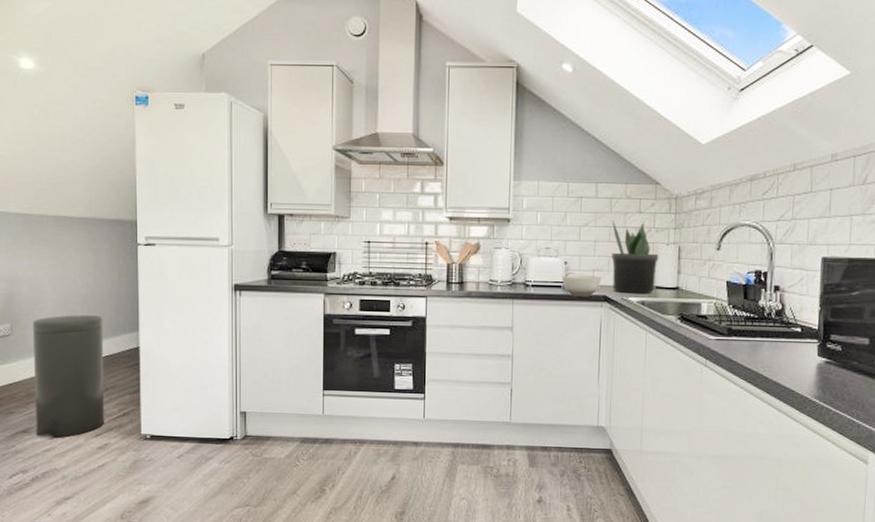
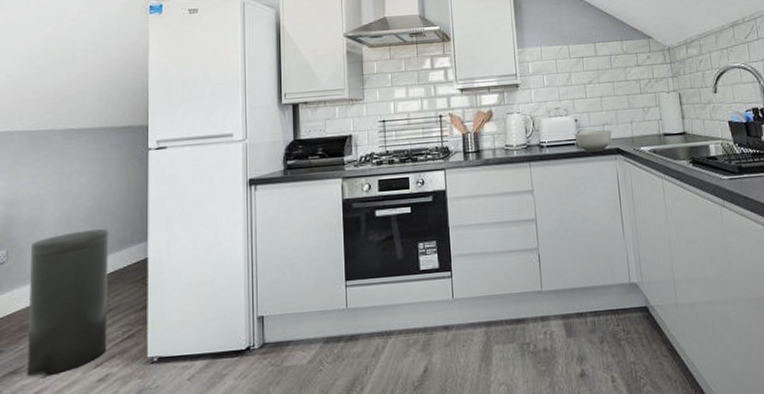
planter: present [611,221,659,295] -> none [614,74,664,144]

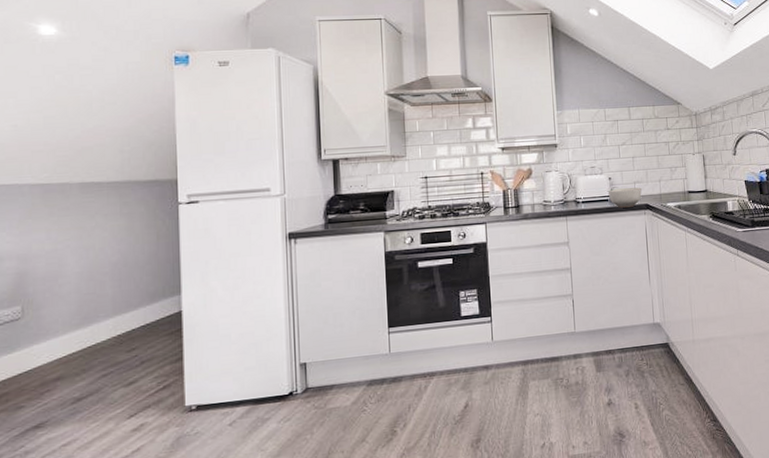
pedal bin: present [23,229,109,380] -> none [48,283,141,434]

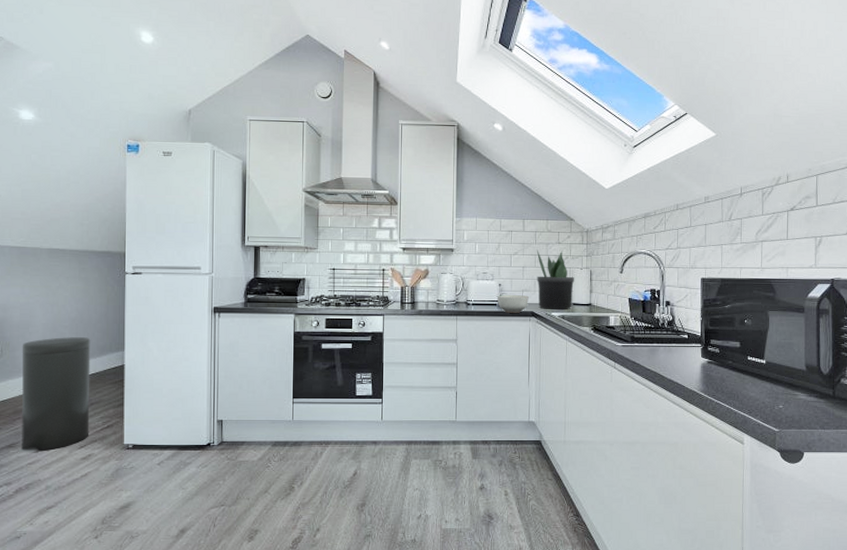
pedal bin: none [48,283,141,434] -> present [18,337,91,453]
planter: none [646,137,688,201] -> present [537,250,575,310]

